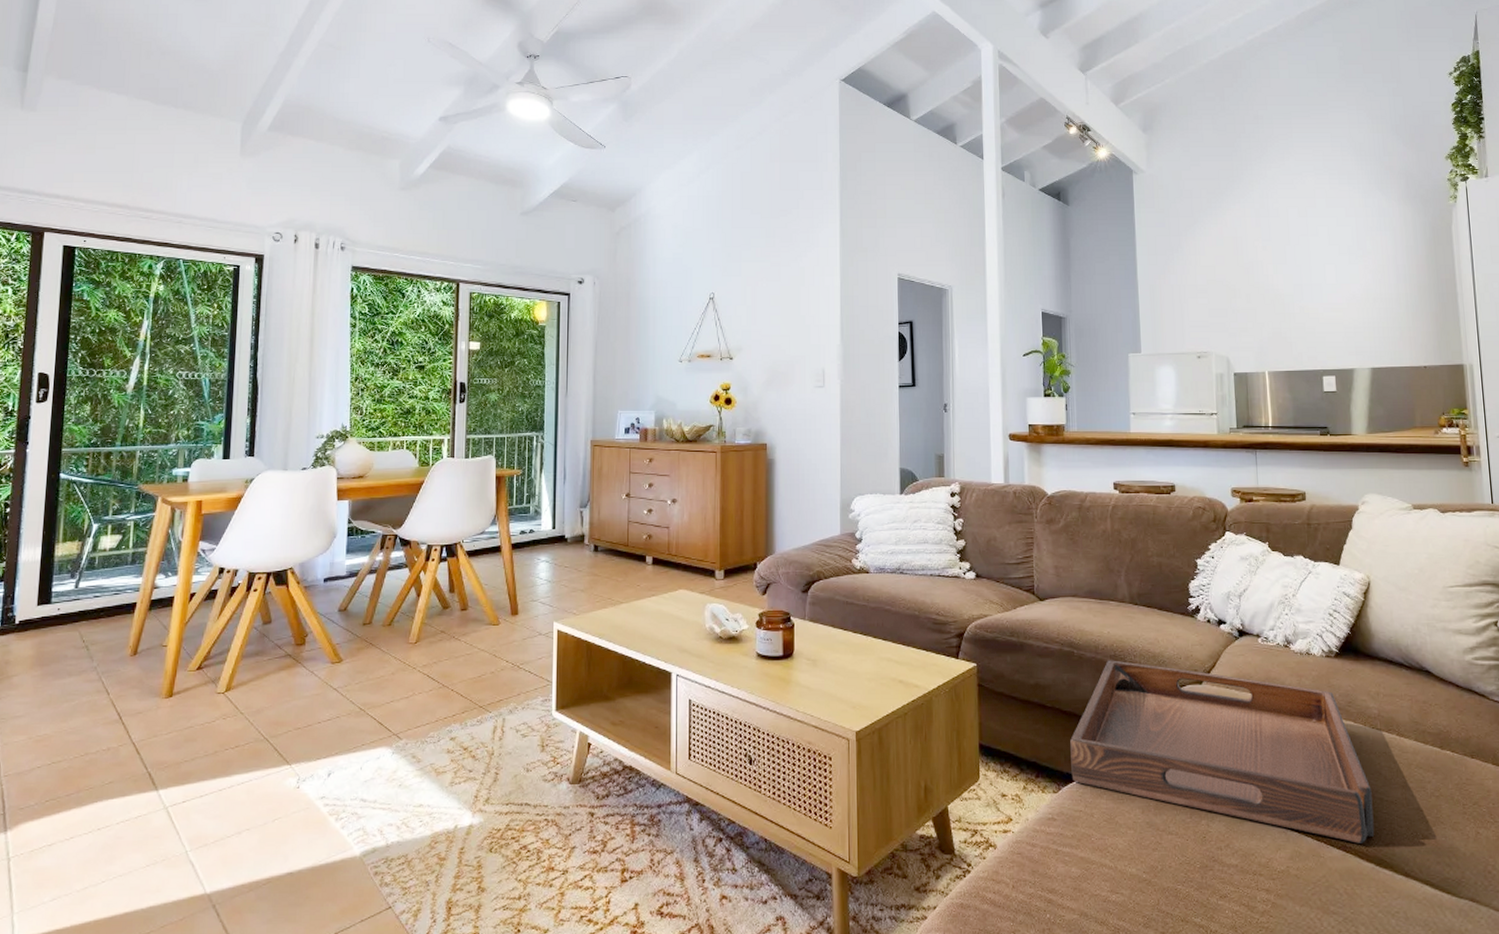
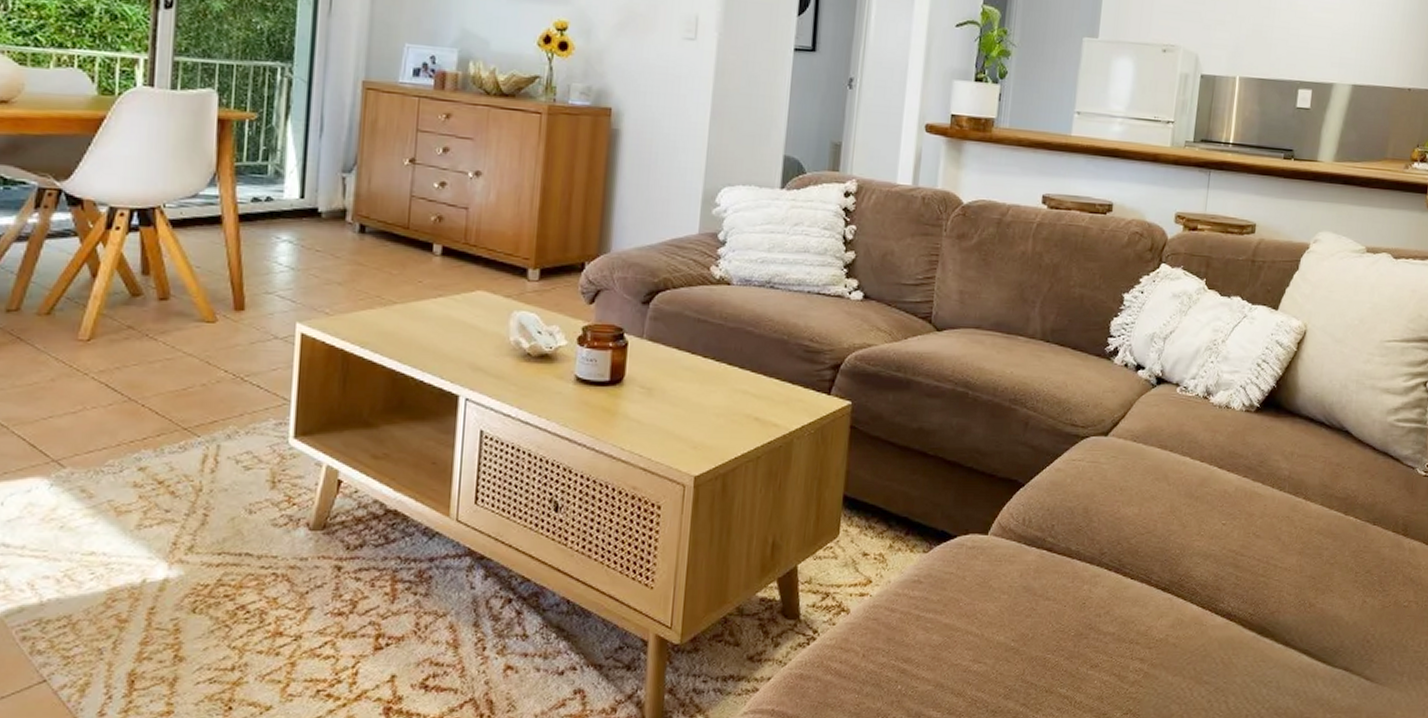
serving tray: present [1070,660,1375,844] -> none [946,404,1268,611]

